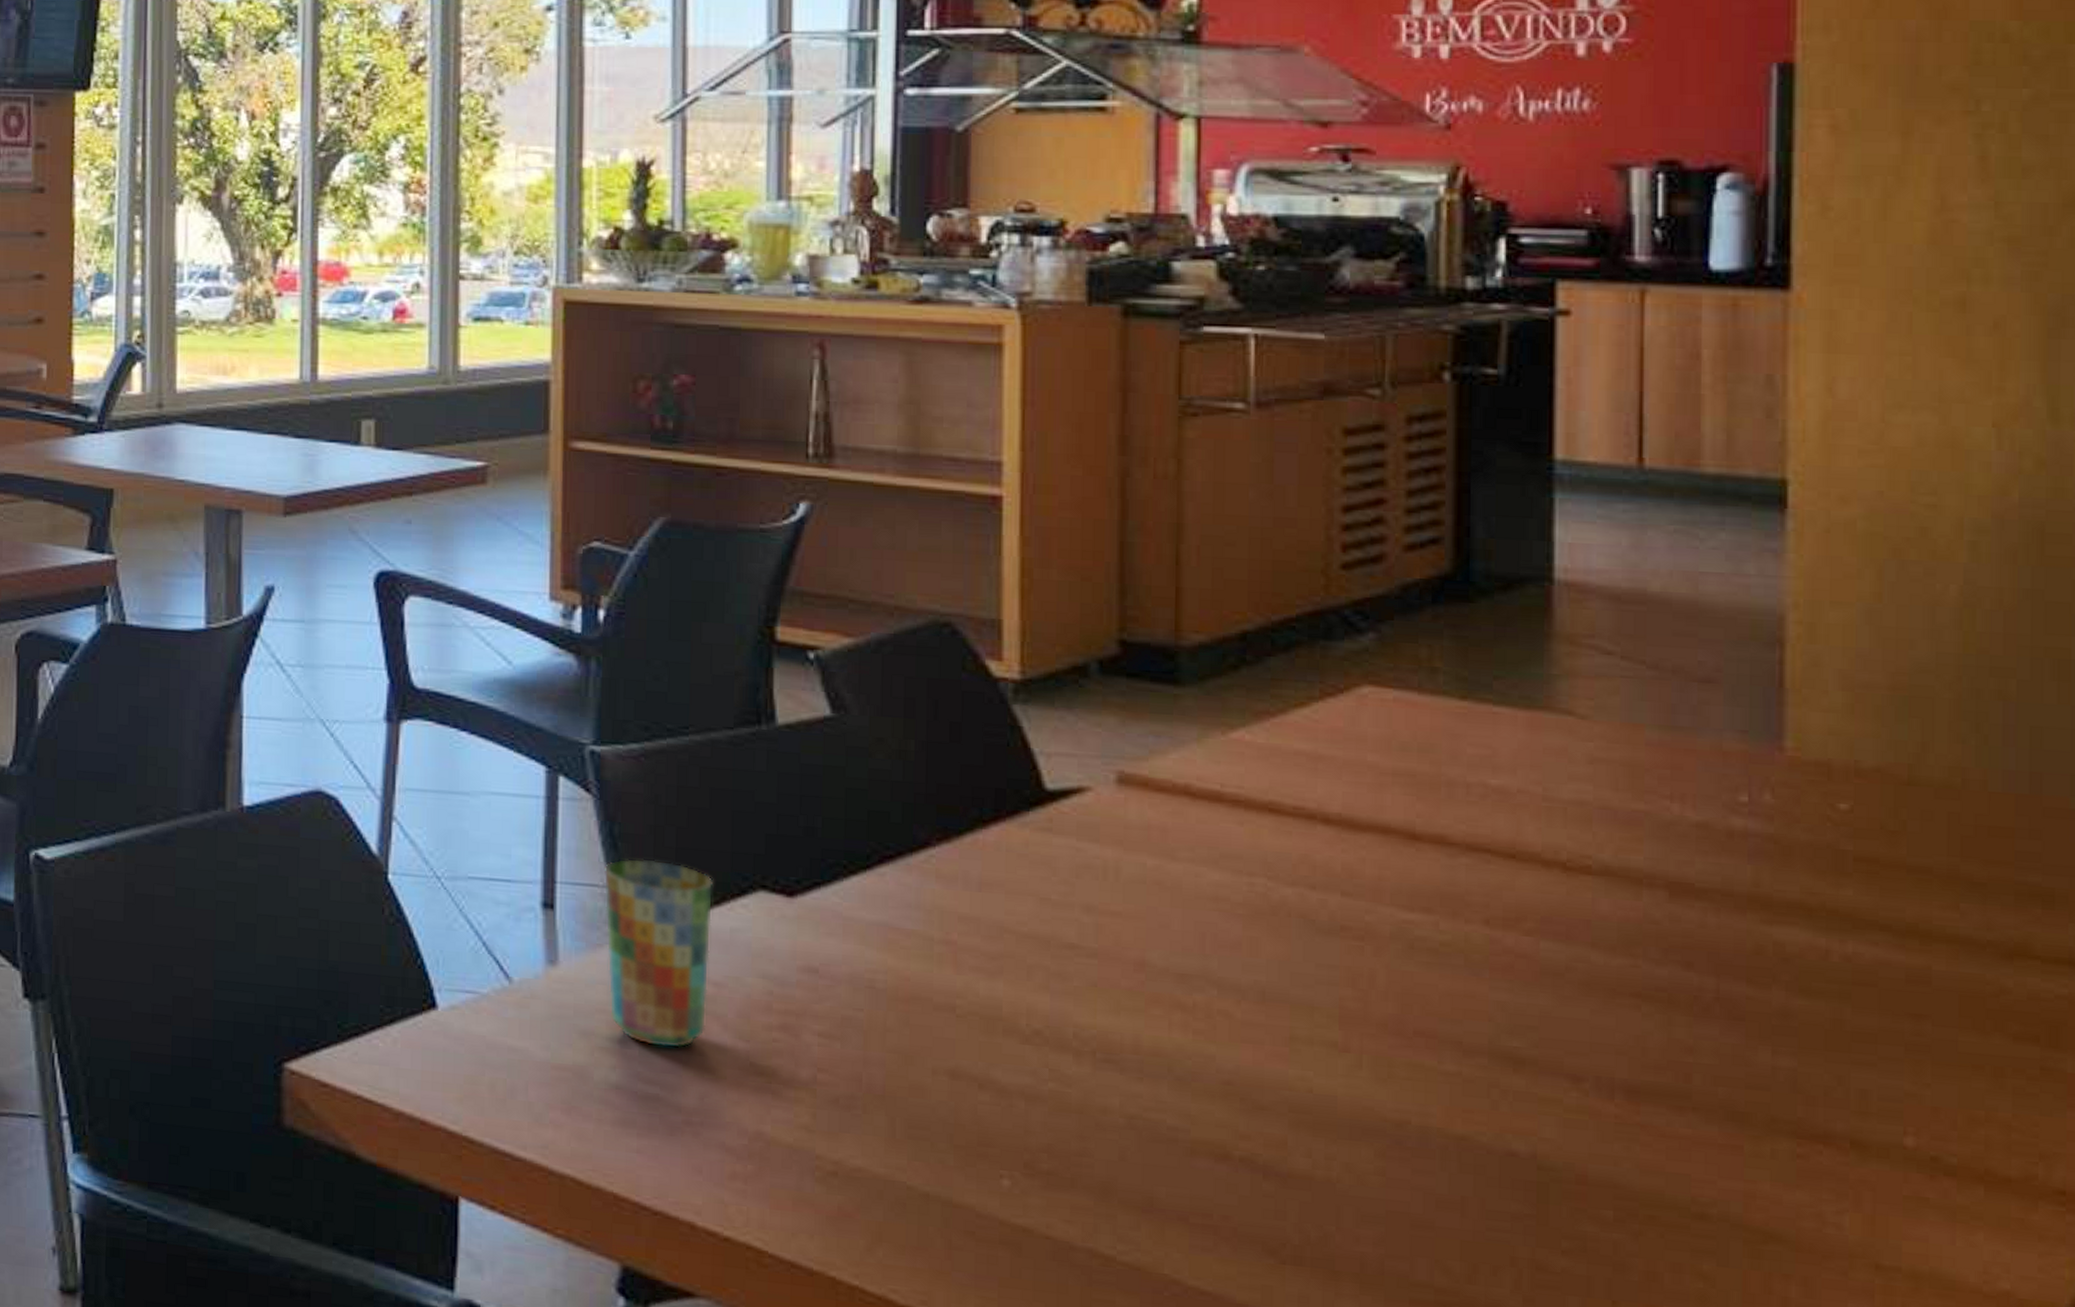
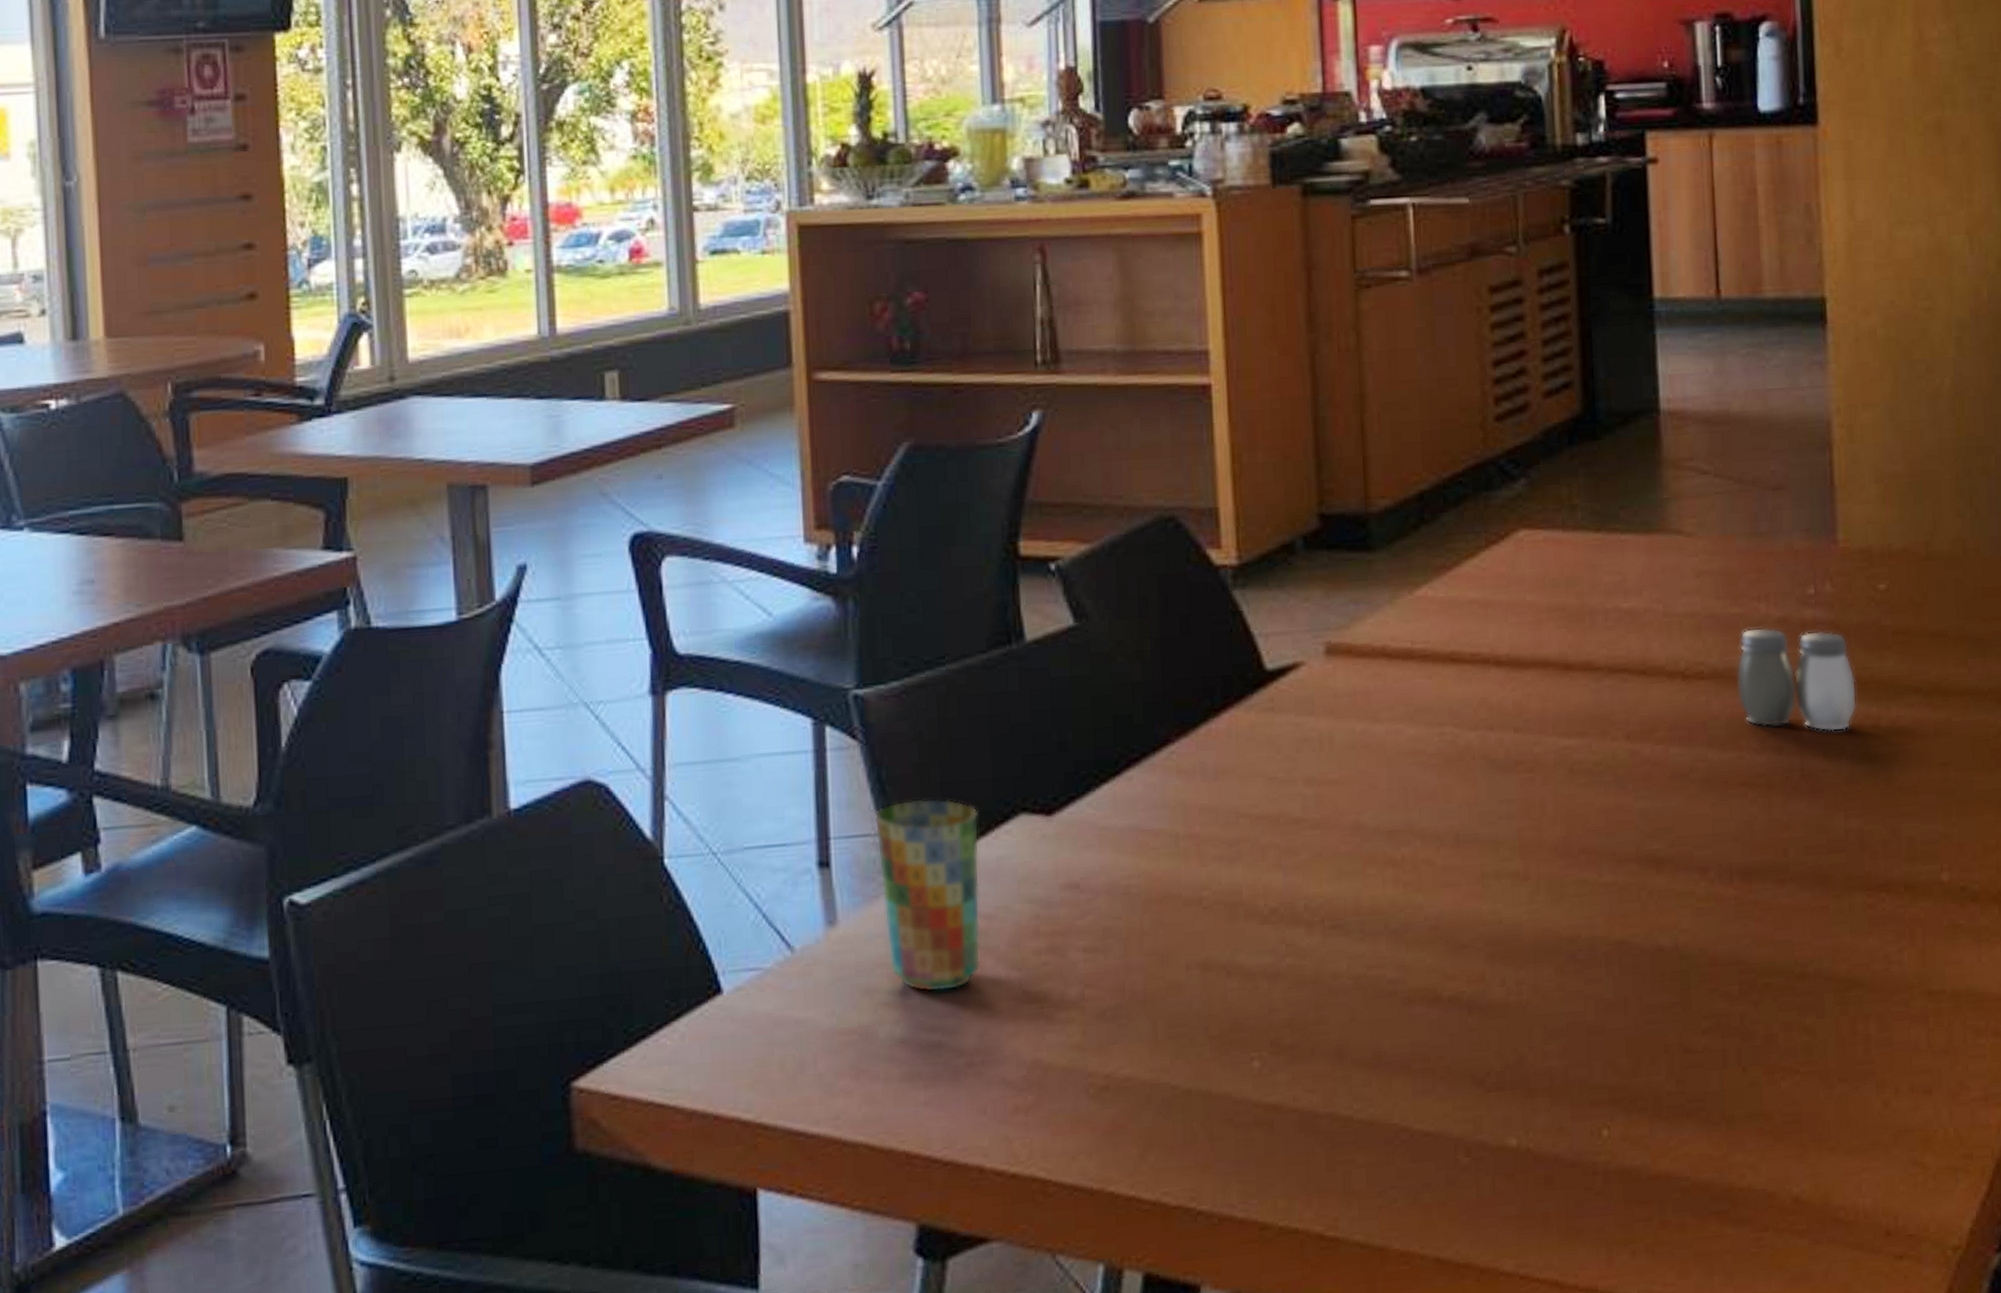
salt and pepper shaker: none [1635,828,1799,957] -> present [1736,627,1857,732]

